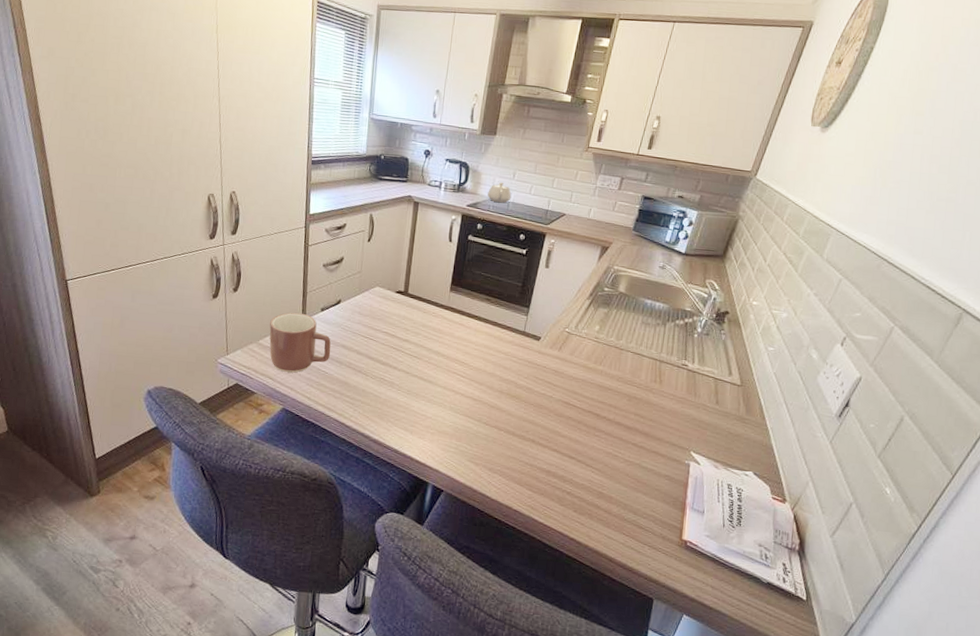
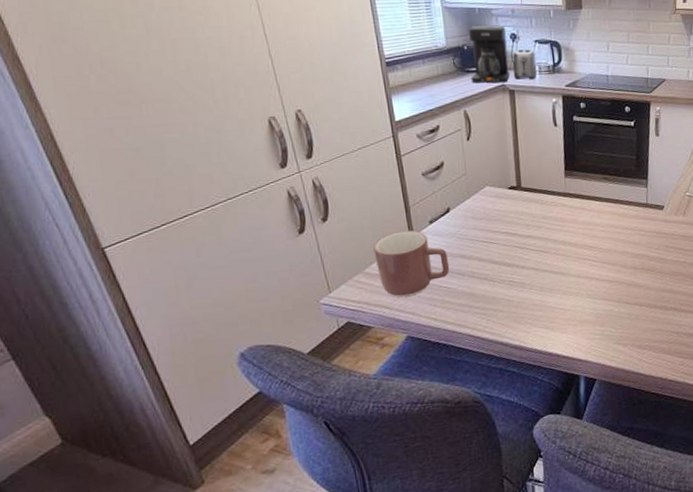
coffee maker: none [382,138,421,194] -> present [468,25,511,83]
toaster: none [420,165,445,195] -> present [513,49,537,80]
teapot: present [487,182,512,203] -> none [584,56,609,78]

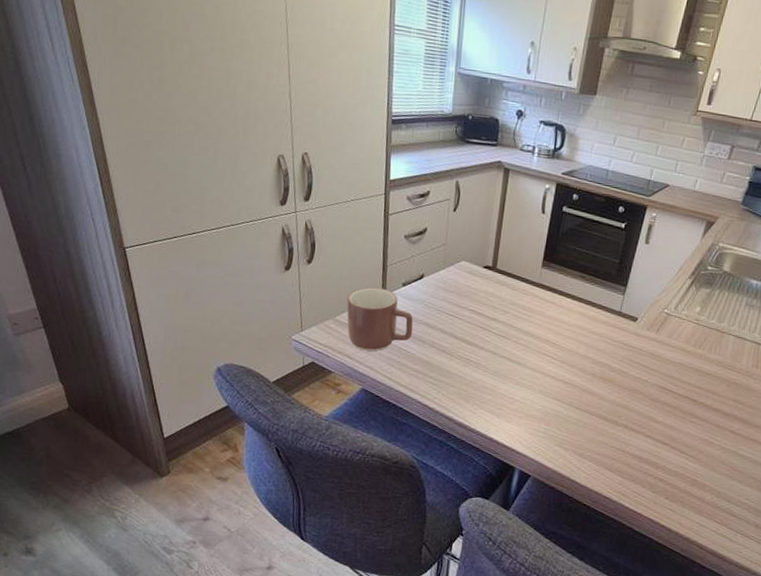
coffee maker: present [468,25,511,83] -> none [469,95,513,160]
toaster: present [513,49,537,80] -> none [511,127,538,162]

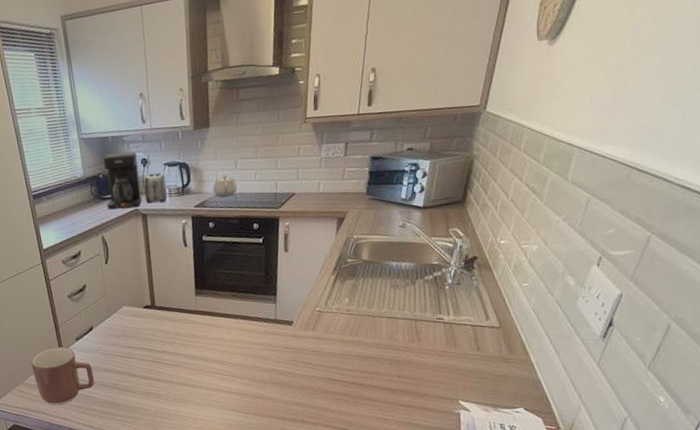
coffee maker: none [469,95,513,160] -> present [102,151,143,209]
toaster: none [511,127,538,162] -> present [144,172,168,204]
teapot: none [585,147,611,172] -> present [213,174,238,197]

